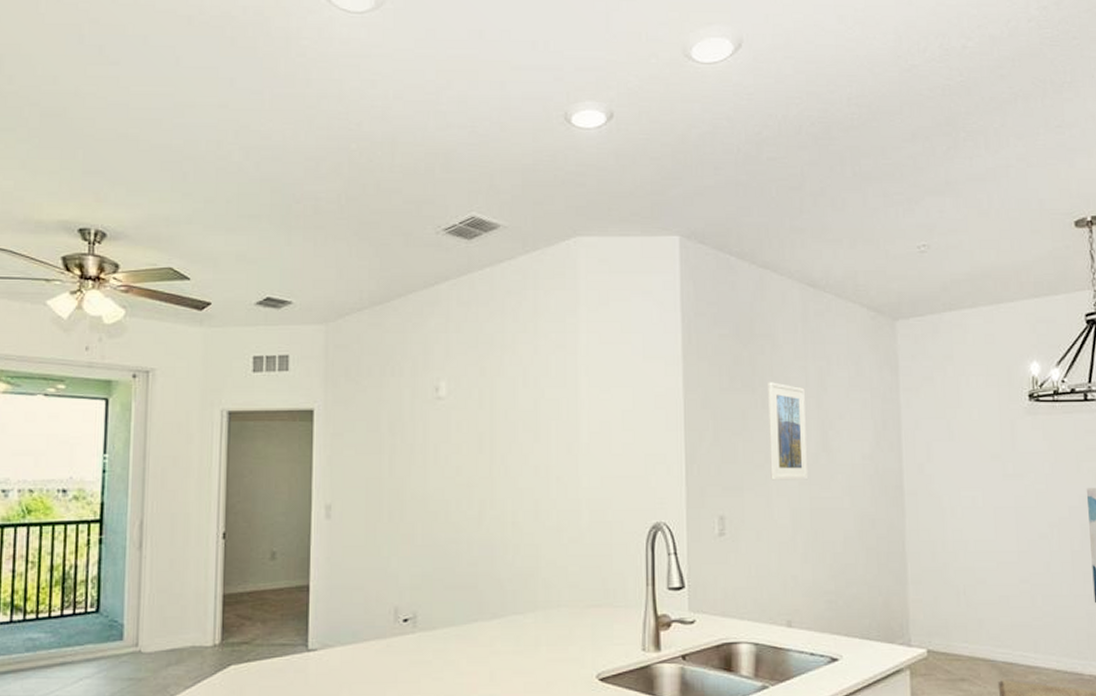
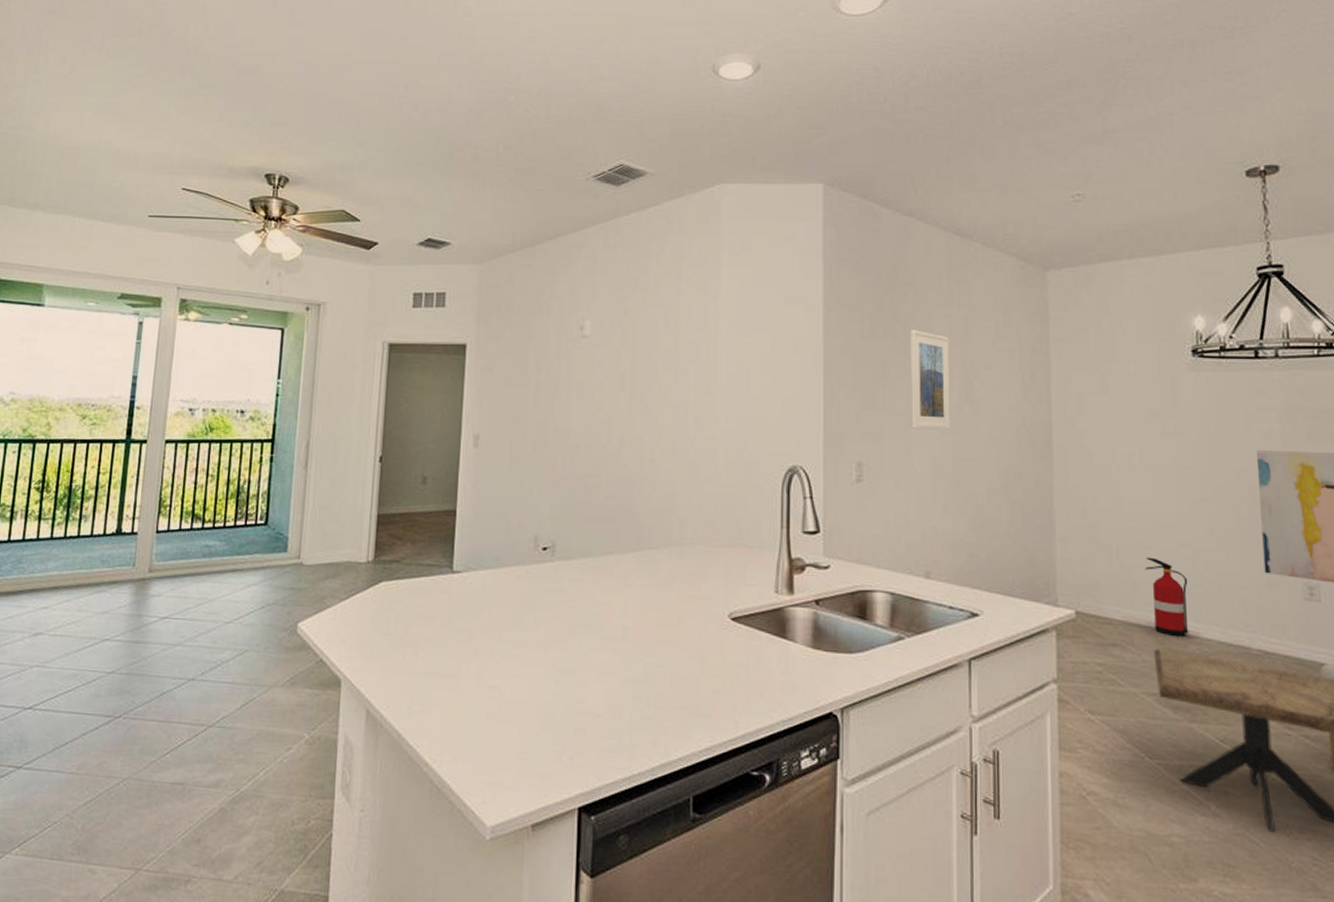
fire extinguisher: none [989,594,1029,669] -> present [1145,557,1189,638]

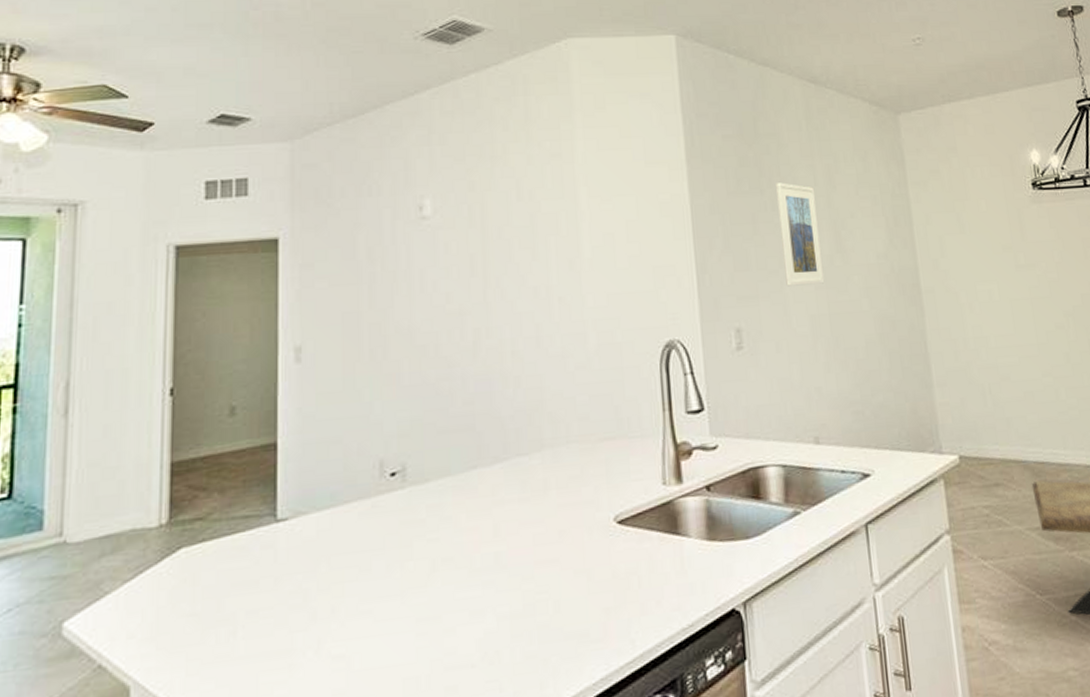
fire extinguisher: present [1145,557,1189,638] -> none [1015,390,1060,468]

